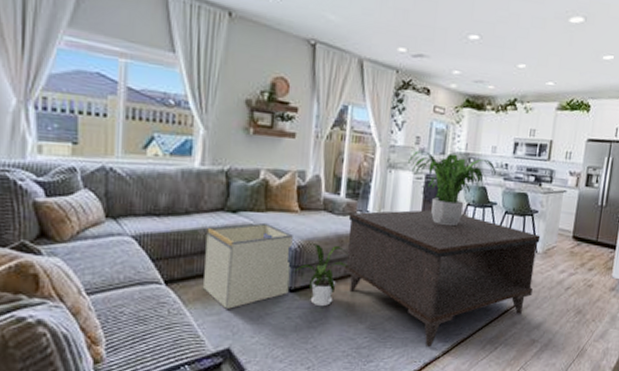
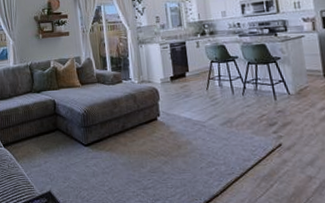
storage bin: present [203,222,293,309] -> none [23,97,84,162]
house plant: present [292,243,349,307] -> none [83,107,124,156]
coffee table: present [344,210,541,348] -> none [116,70,296,187]
potted plant: present [408,150,496,227] -> none [154,23,230,82]

